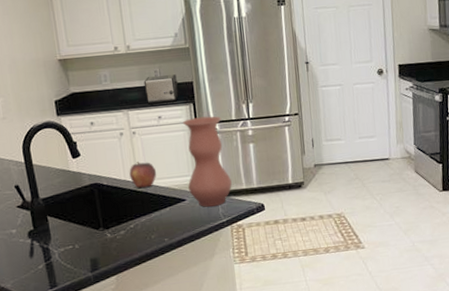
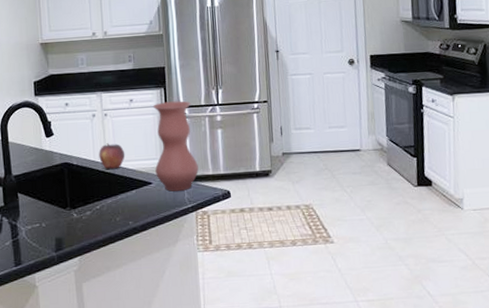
toaster: present [143,74,179,105] -> none [118,60,151,88]

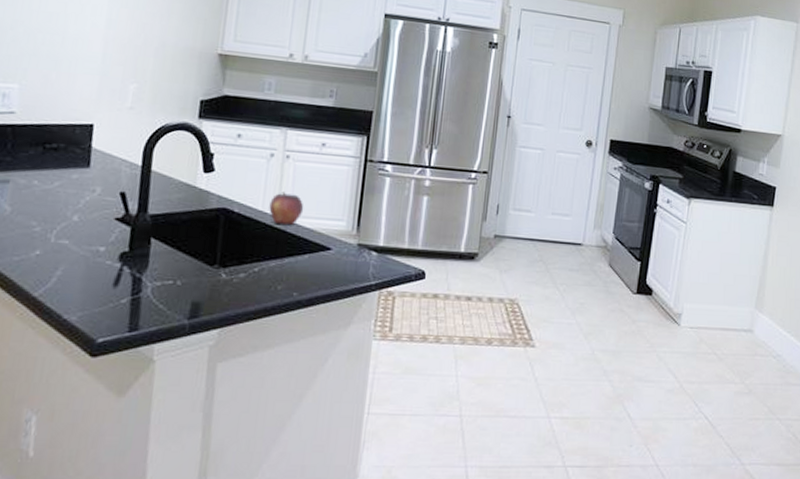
vase: present [152,100,199,192] -> none [338,153,398,264]

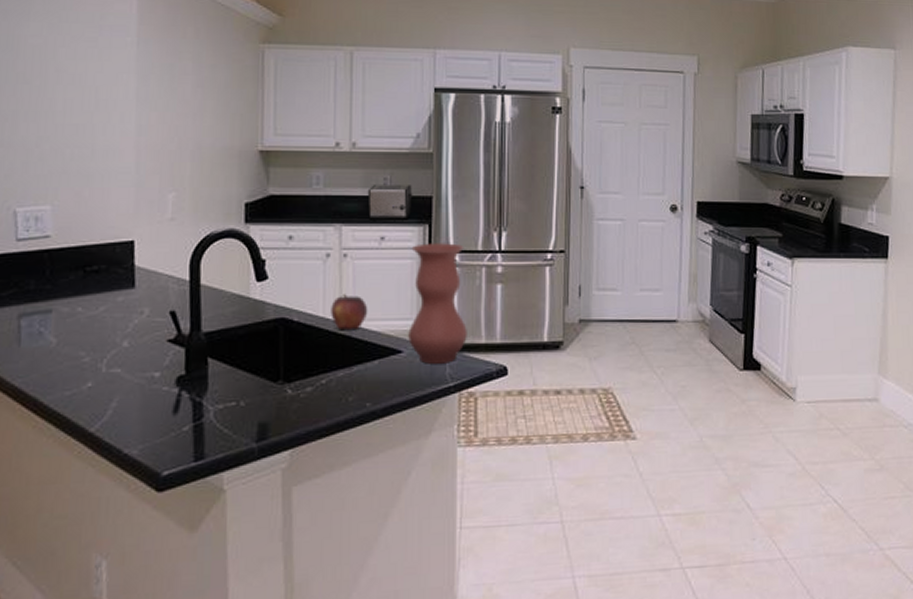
toaster: none [312,95,356,130] -> present [367,185,413,220]
vase: none [338,153,398,264] -> present [408,243,467,364]

